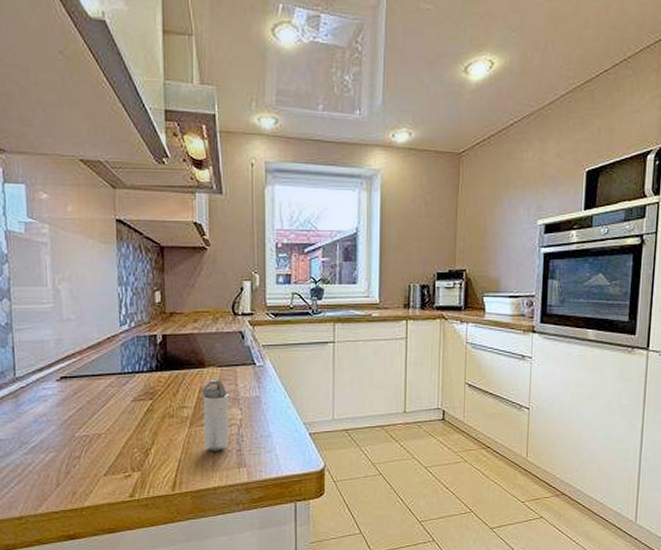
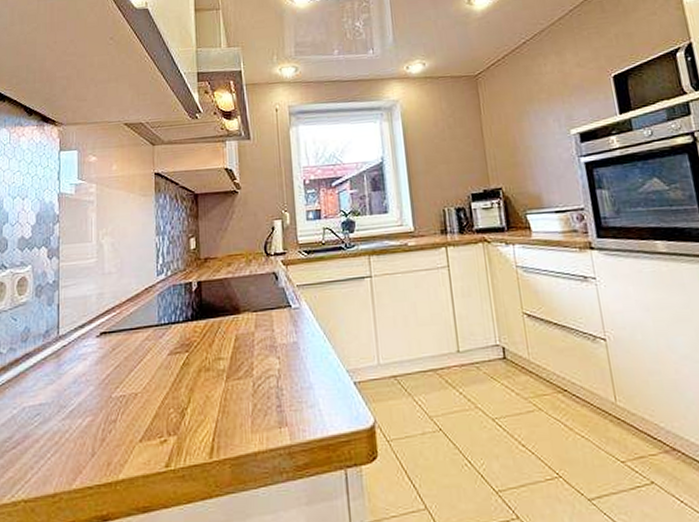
shaker: present [201,379,229,451] -> none [237,325,267,409]

